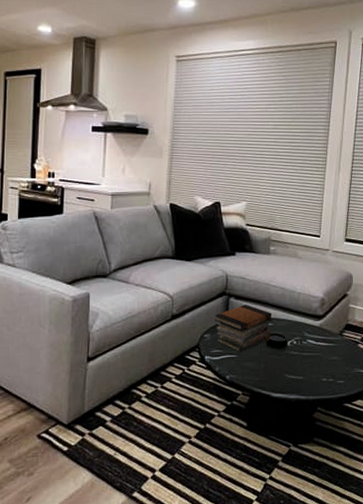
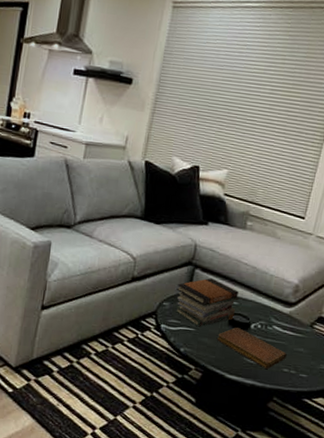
notebook: none [259,347,323,382] -> present [217,327,287,370]

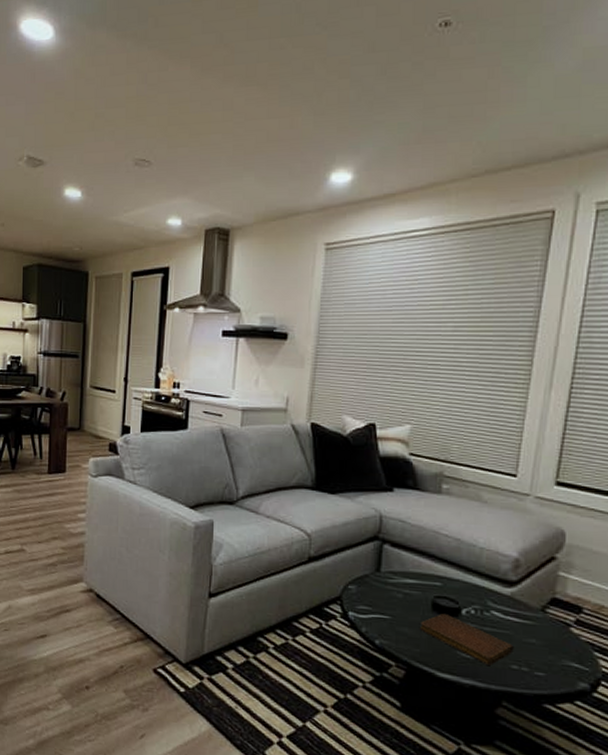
book stack: present [175,278,239,327] -> none [362,554,442,614]

